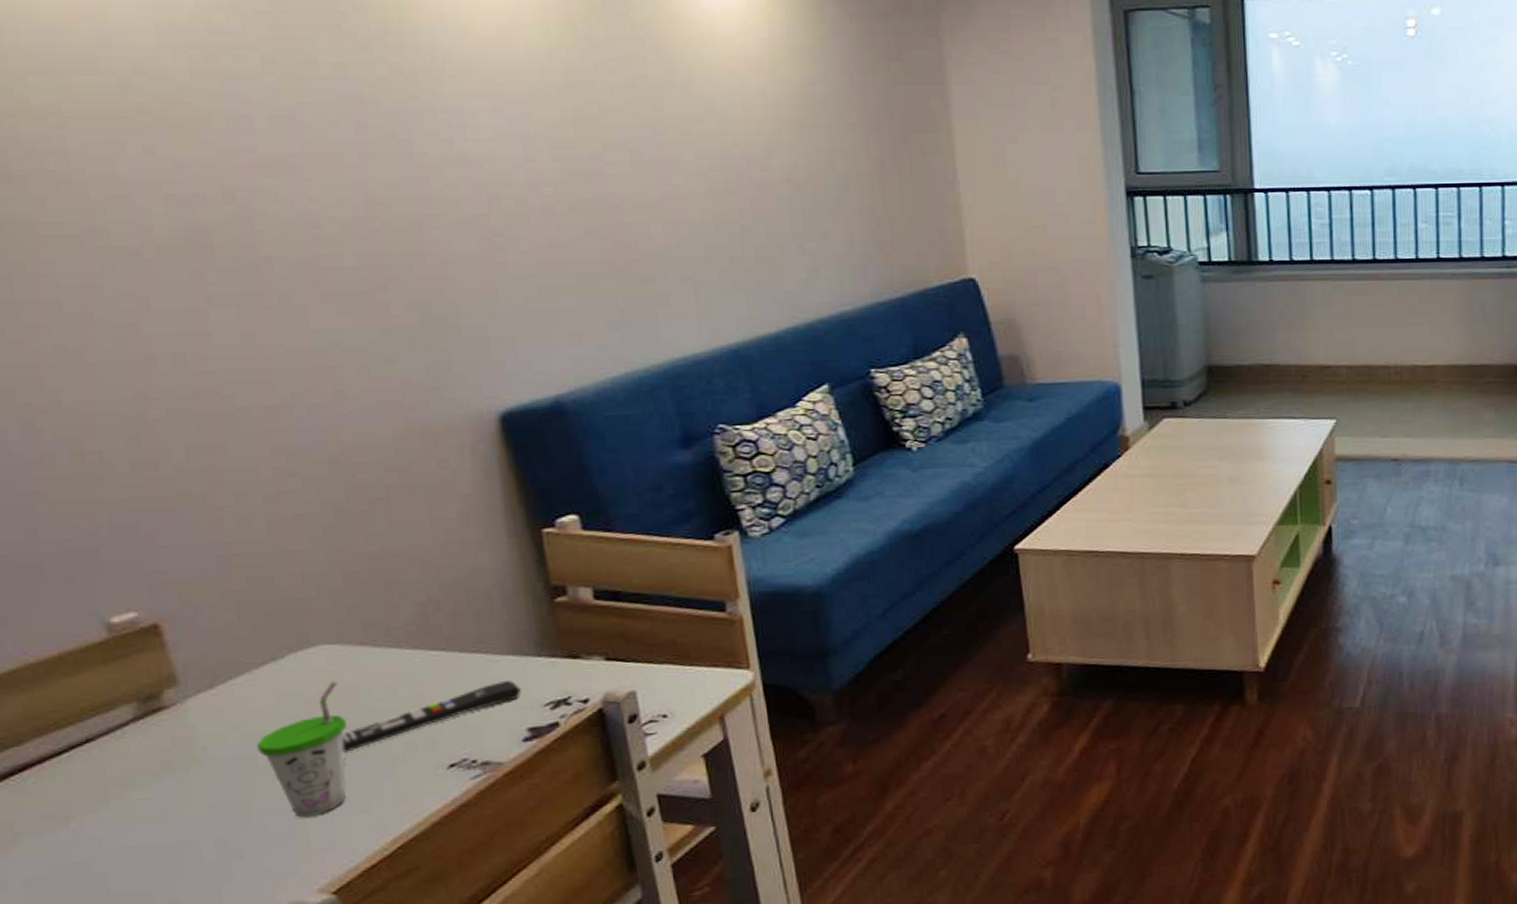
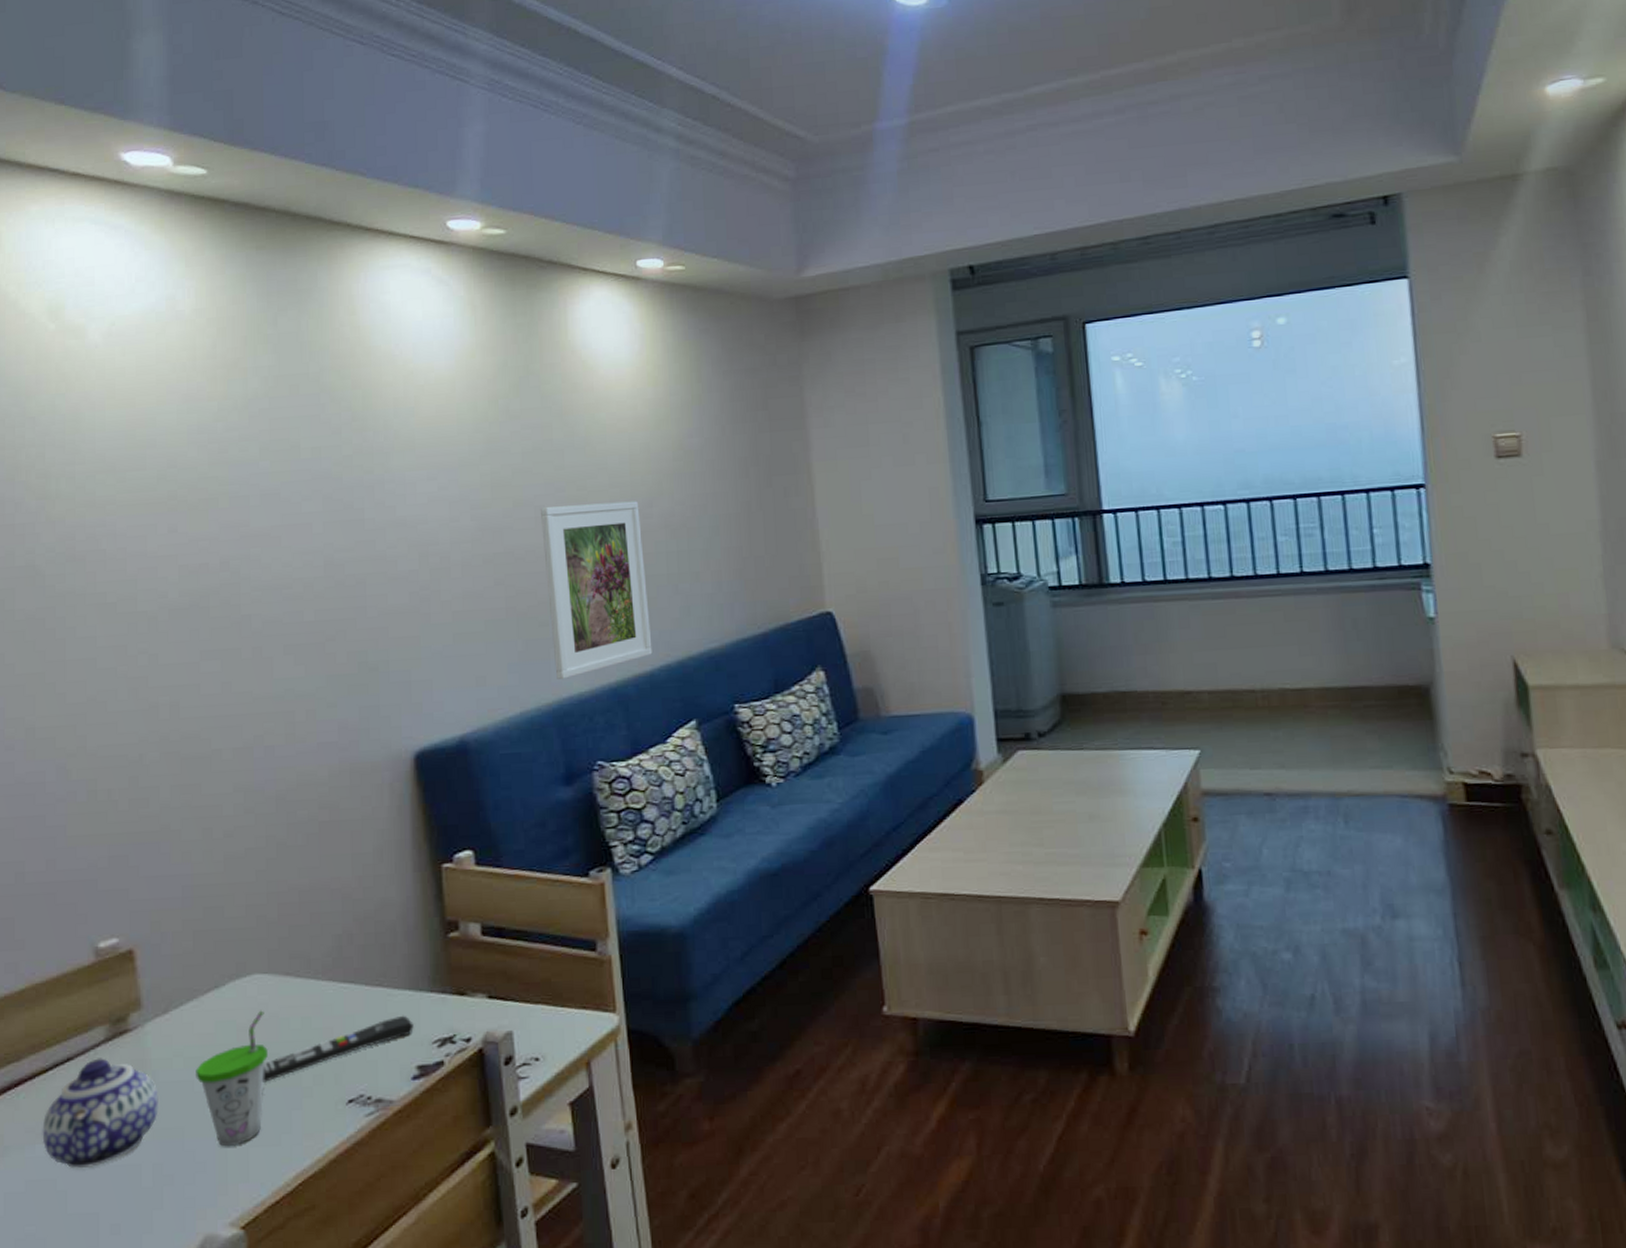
teapot: none [63,737,214,850] -> present [42,1058,159,1169]
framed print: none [637,151,777,339] -> present [541,501,653,679]

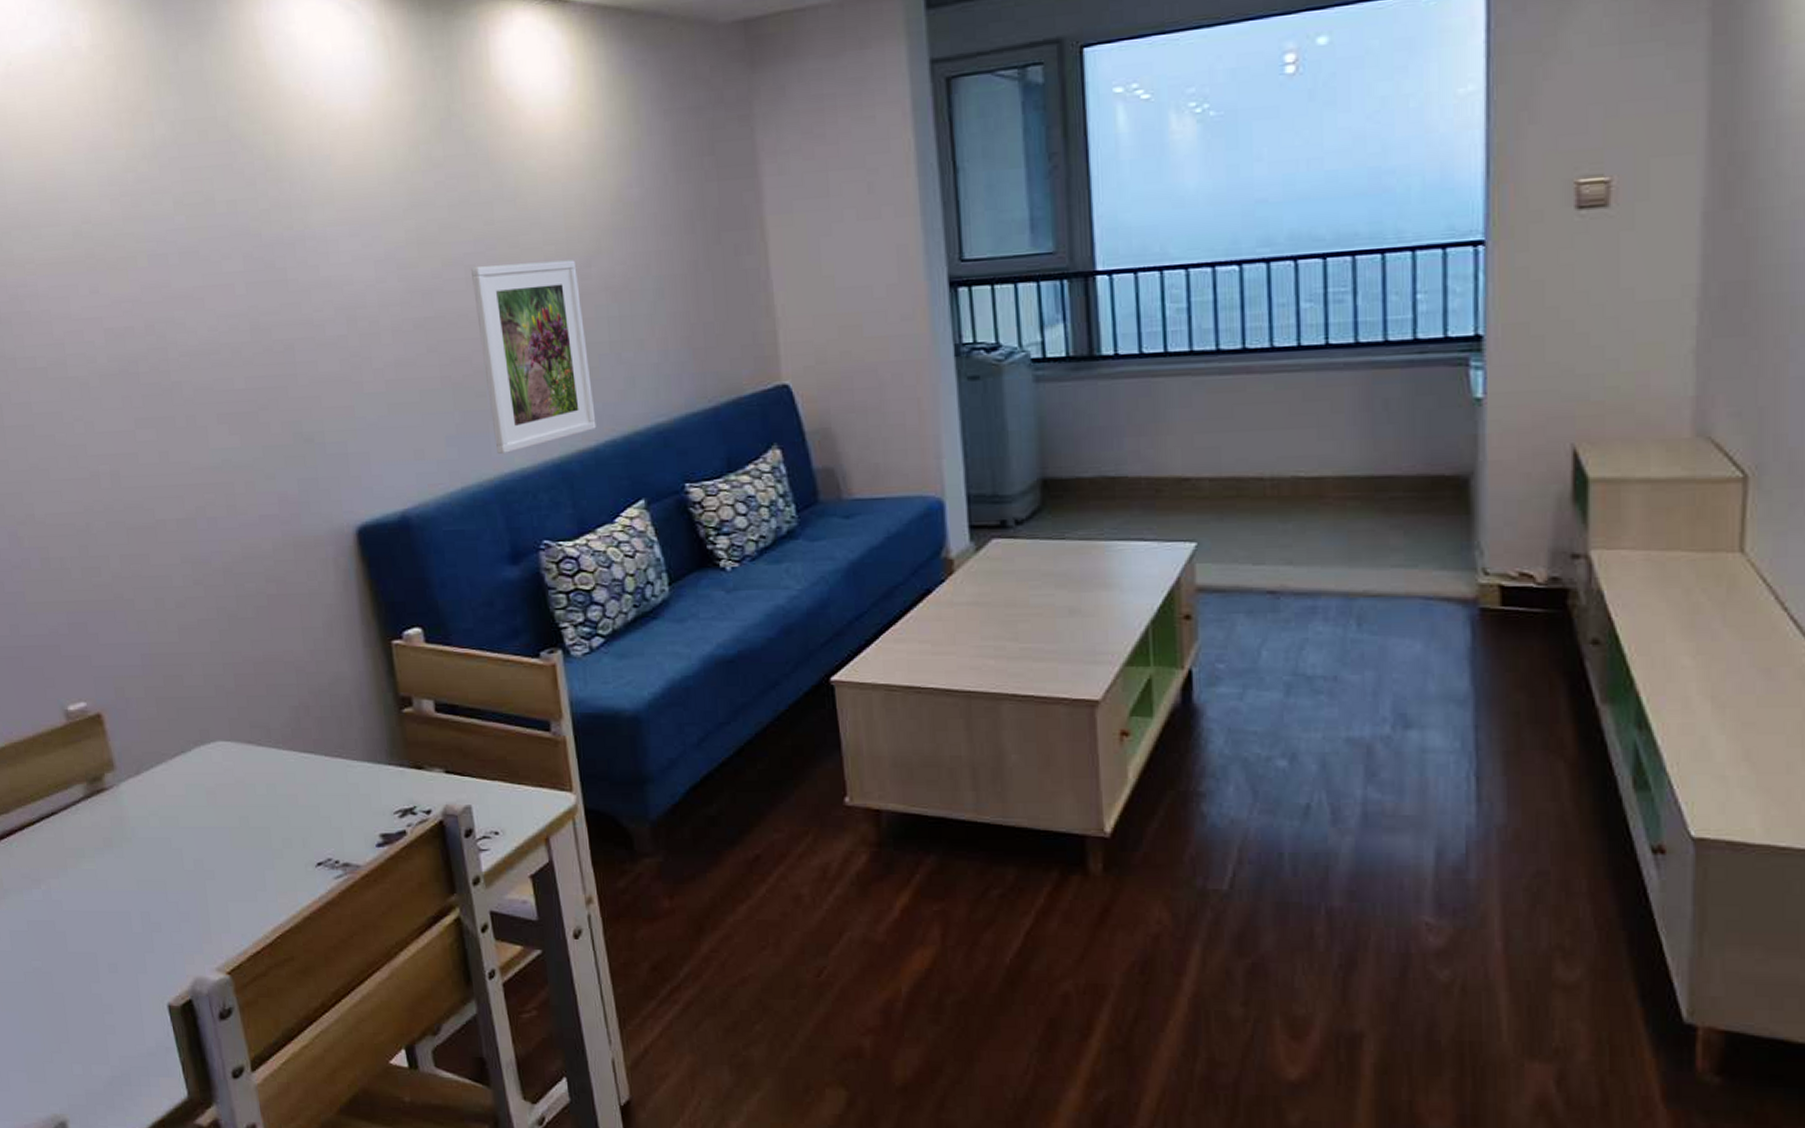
teapot: present [42,1058,159,1169] -> none [36,813,141,913]
cup: present [196,1010,268,1147] -> none [171,775,238,900]
remote control: present [263,1015,414,1084] -> none [233,785,375,844]

